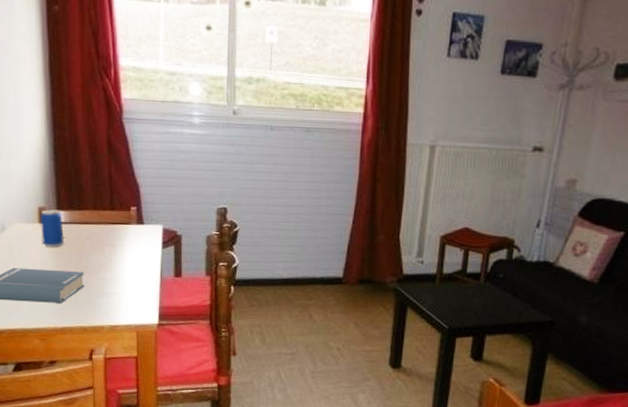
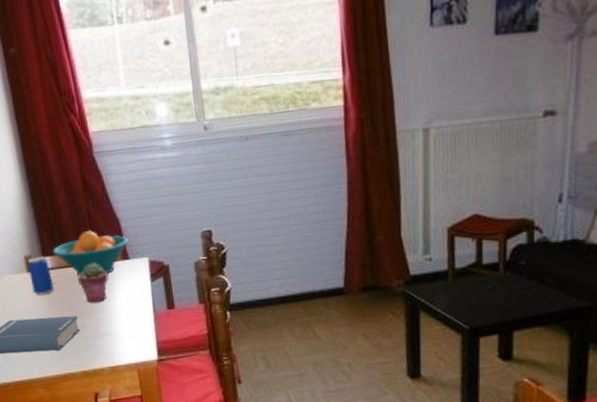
fruit bowl: none [67,191,146,236] -> present [52,230,129,276]
potted succulent: none [89,223,120,262] -> present [77,262,108,303]

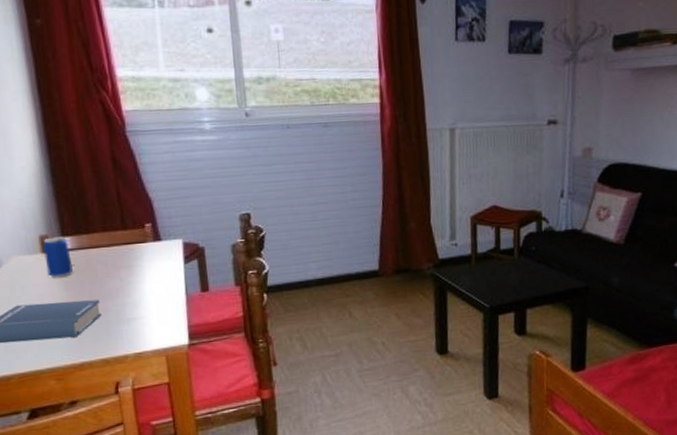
fruit bowl: present [52,230,129,276] -> none [73,209,162,257]
potted succulent: present [77,262,108,303] -> none [101,244,137,286]

